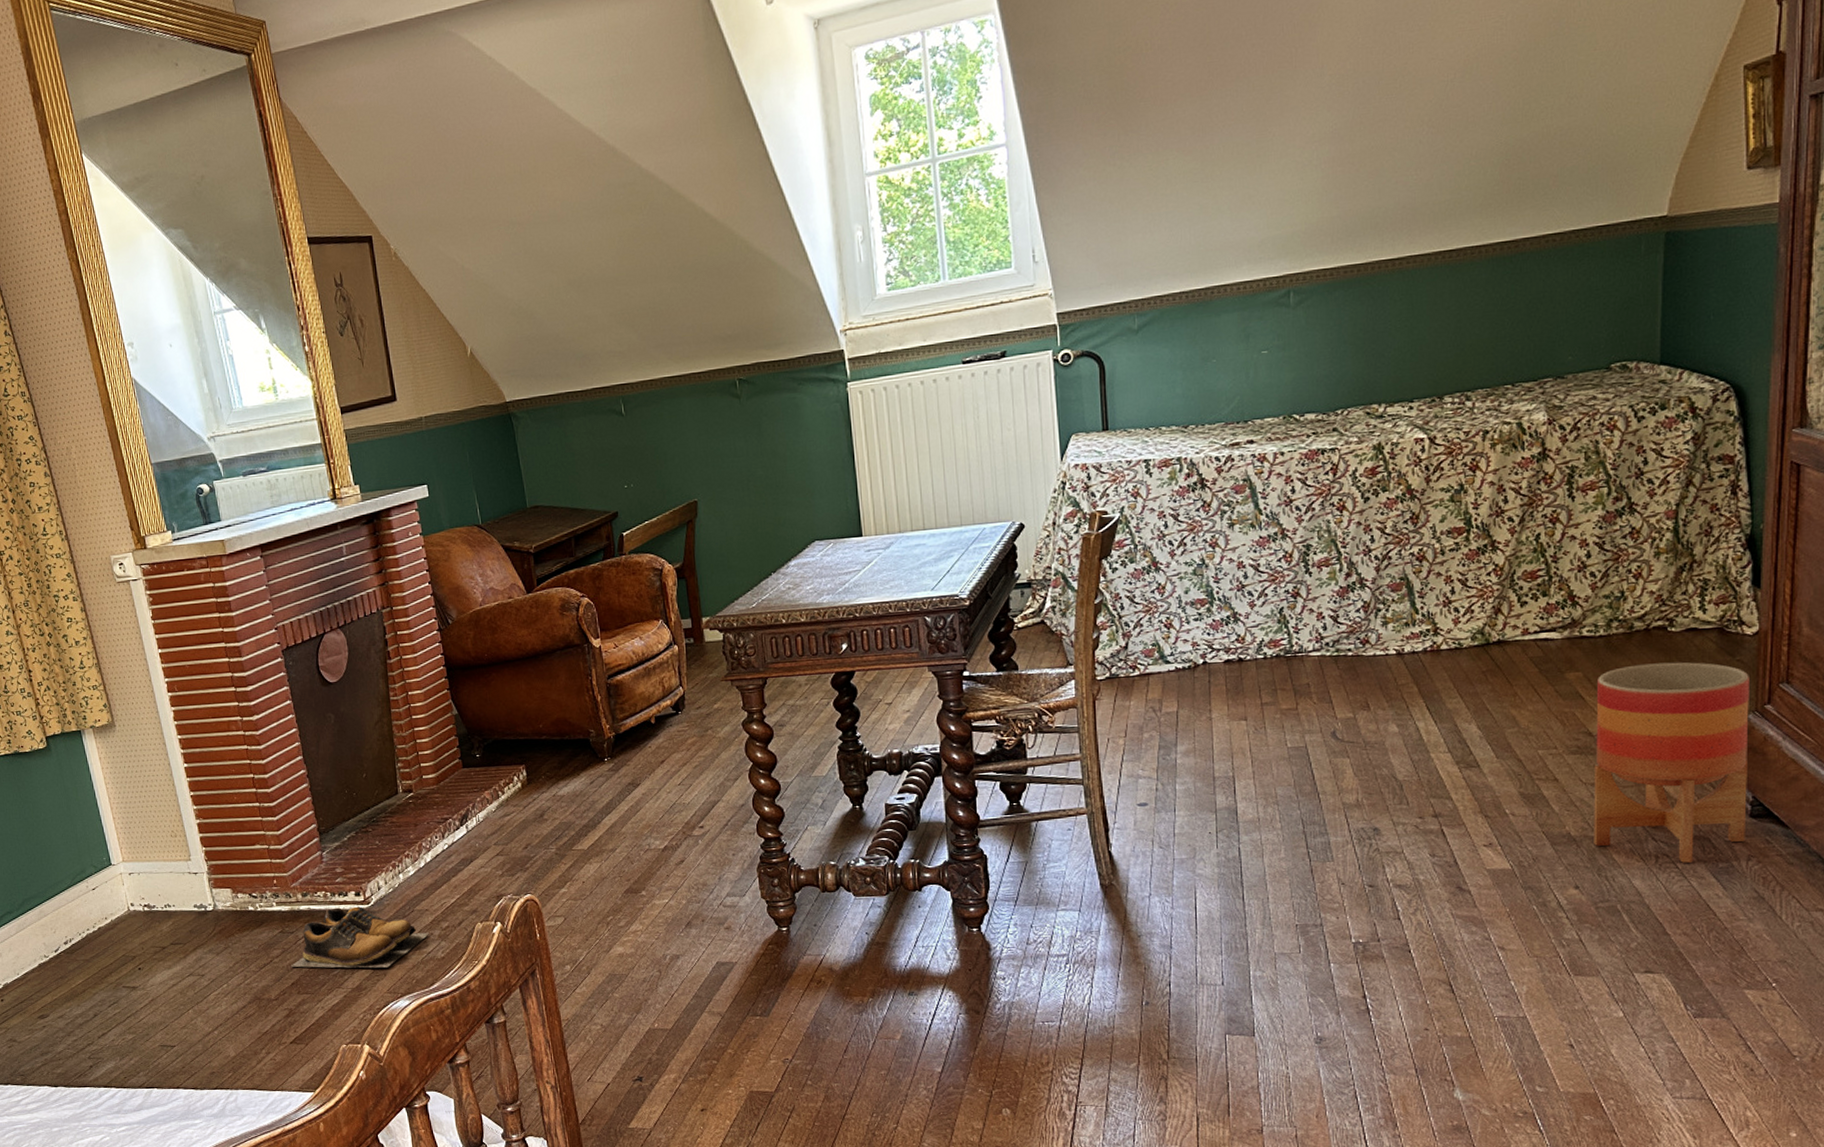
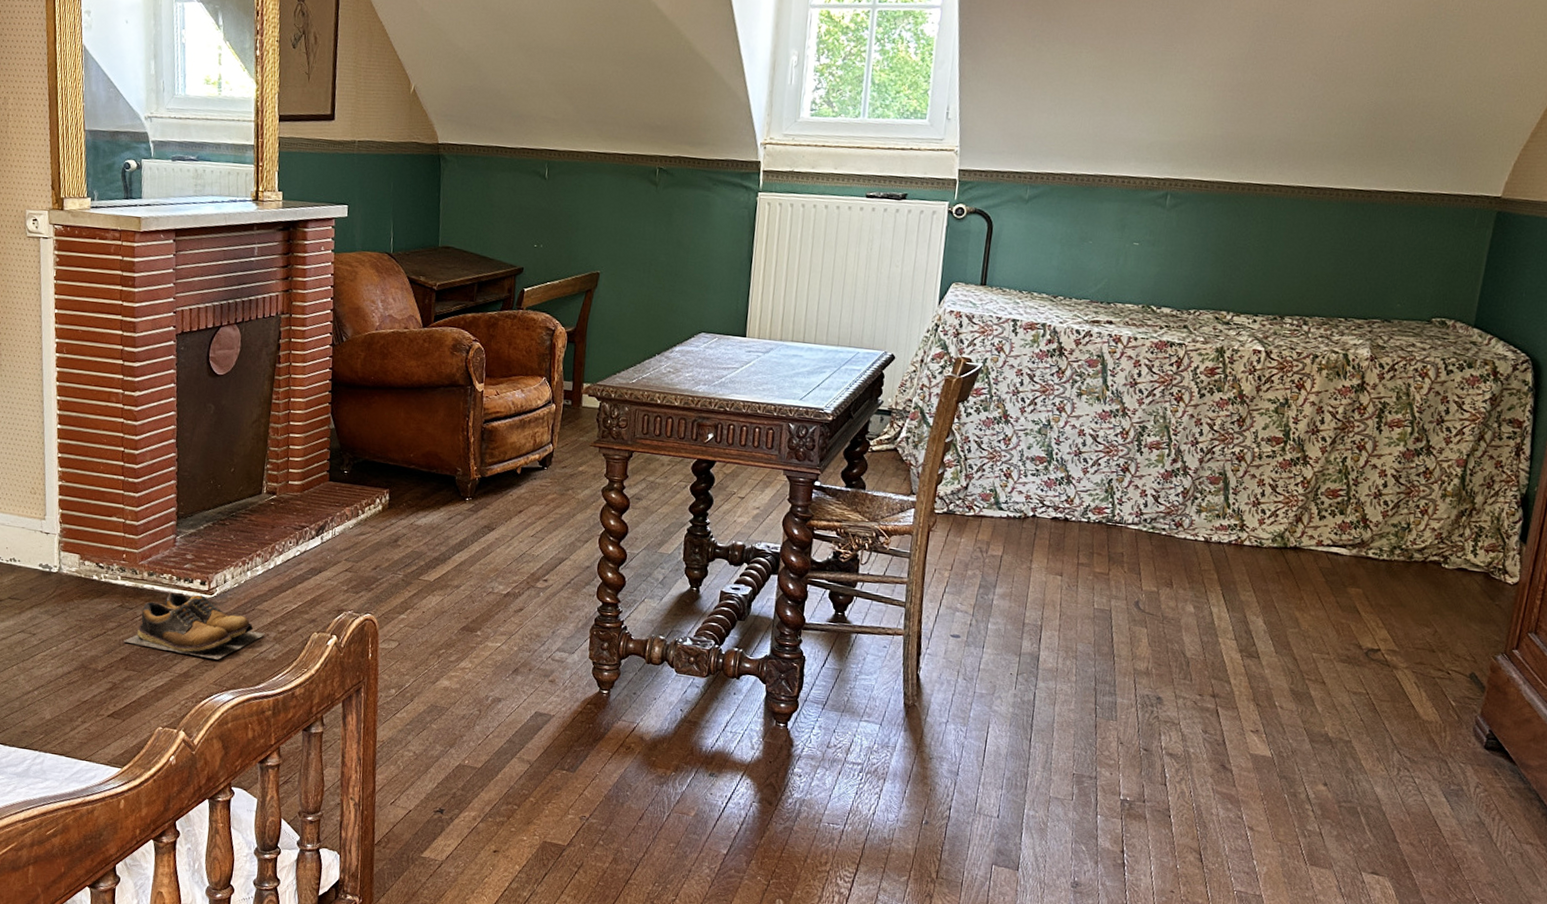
planter: present [1593,662,1749,863] -> none [1347,591,1504,780]

